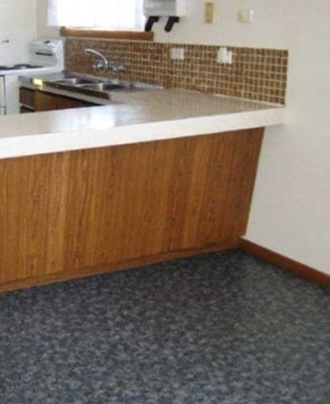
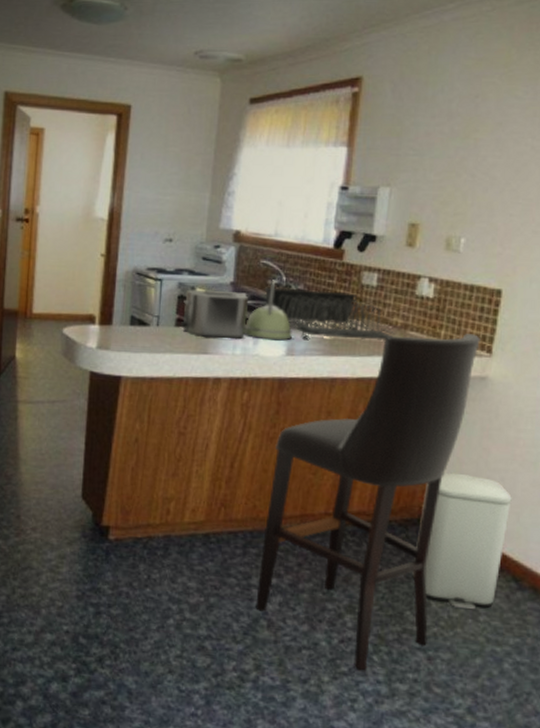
toaster: none [24,78,79,120] -> present [181,289,249,340]
kettle: none [77,64,118,115] -> present [244,280,292,341]
dish rack: none [90,67,204,110] -> present [264,287,396,342]
bar stool: none [112,90,274,376] -> present [255,334,480,671]
pedal bin: none [237,206,313,316] -> present [412,472,512,610]

